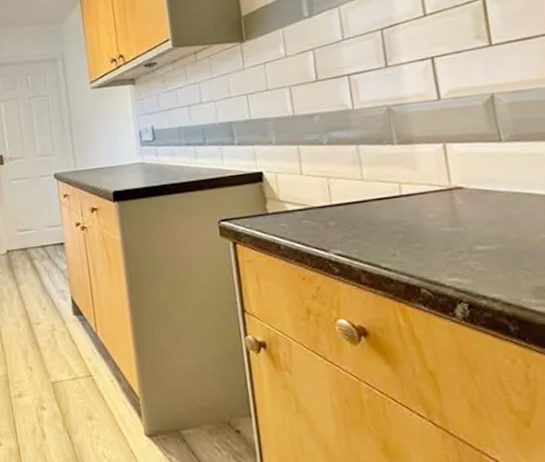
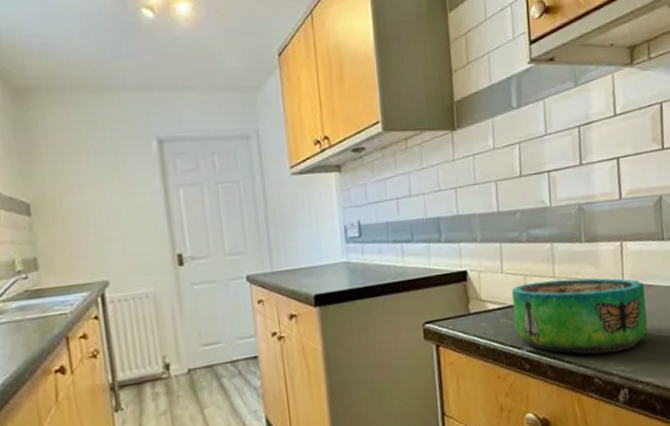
decorative bowl: none [313,181,489,263] -> present [511,278,648,355]

